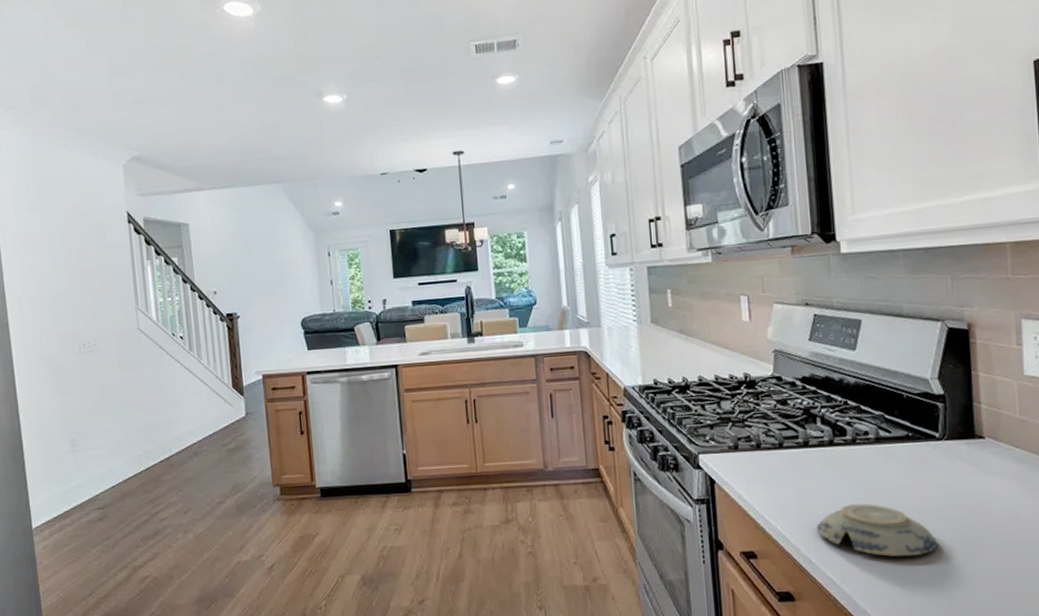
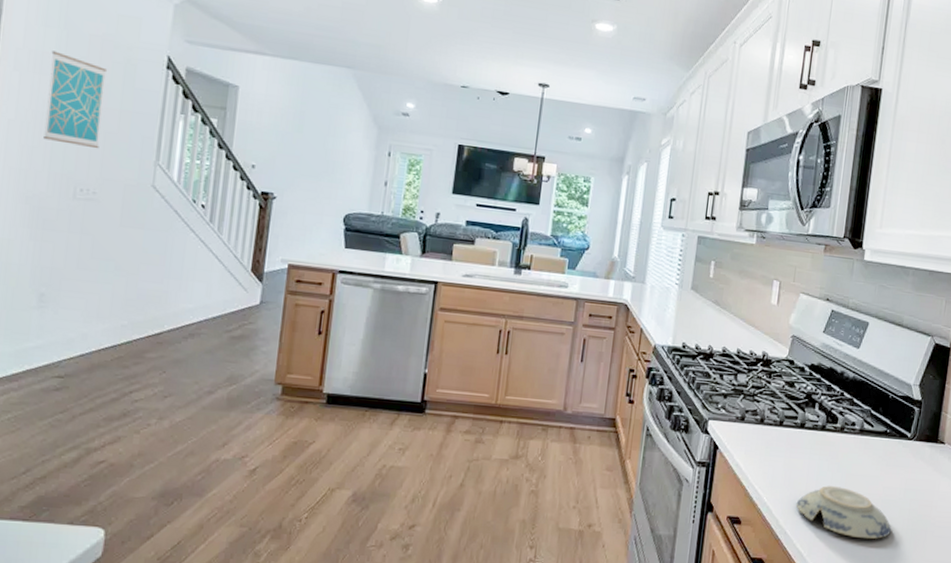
wall art: none [38,230,90,308] -> present [43,51,108,149]

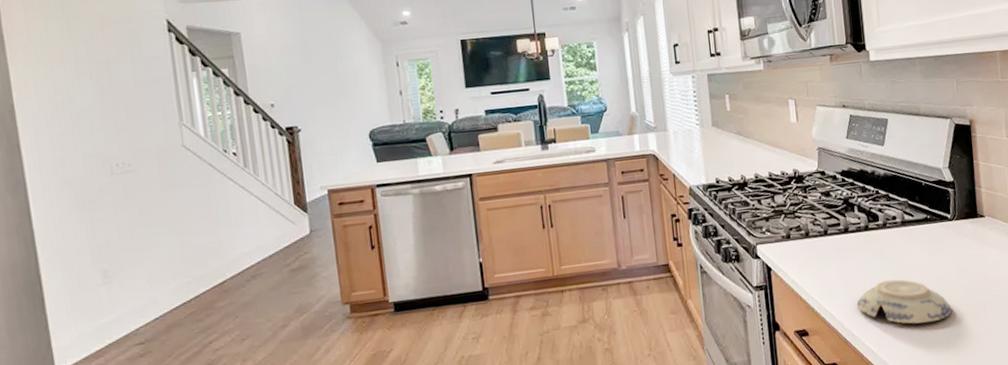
wall art: present [43,51,108,149] -> none [56,39,124,126]

